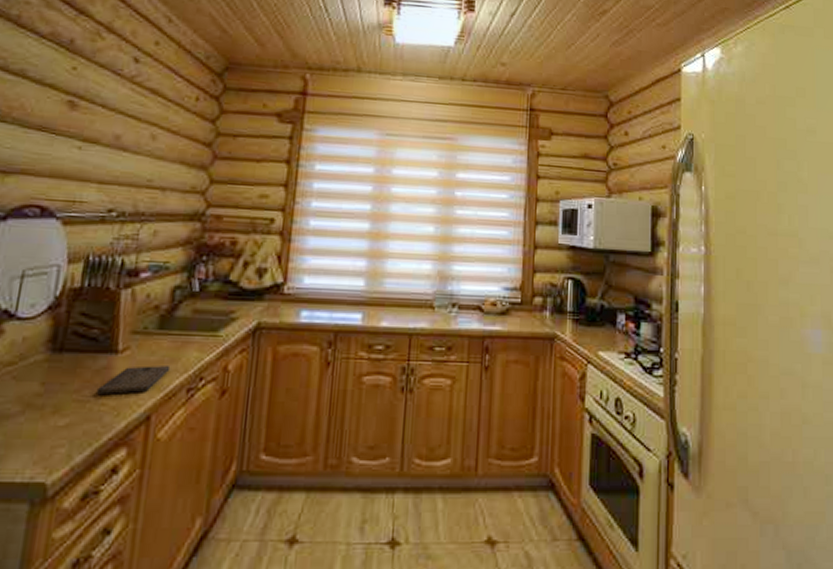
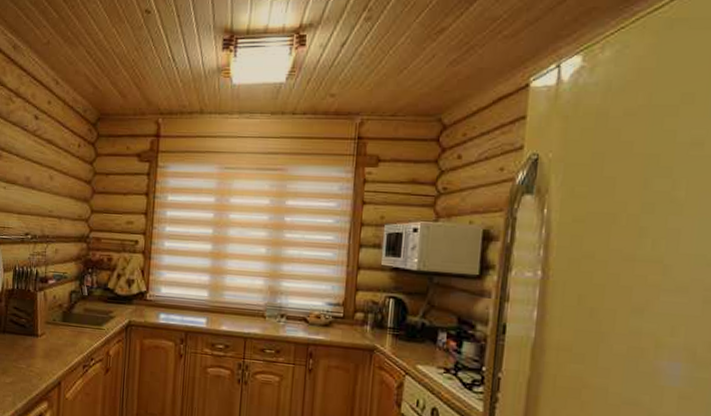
cutting board: present [95,365,171,394] -> none [26,346,72,365]

